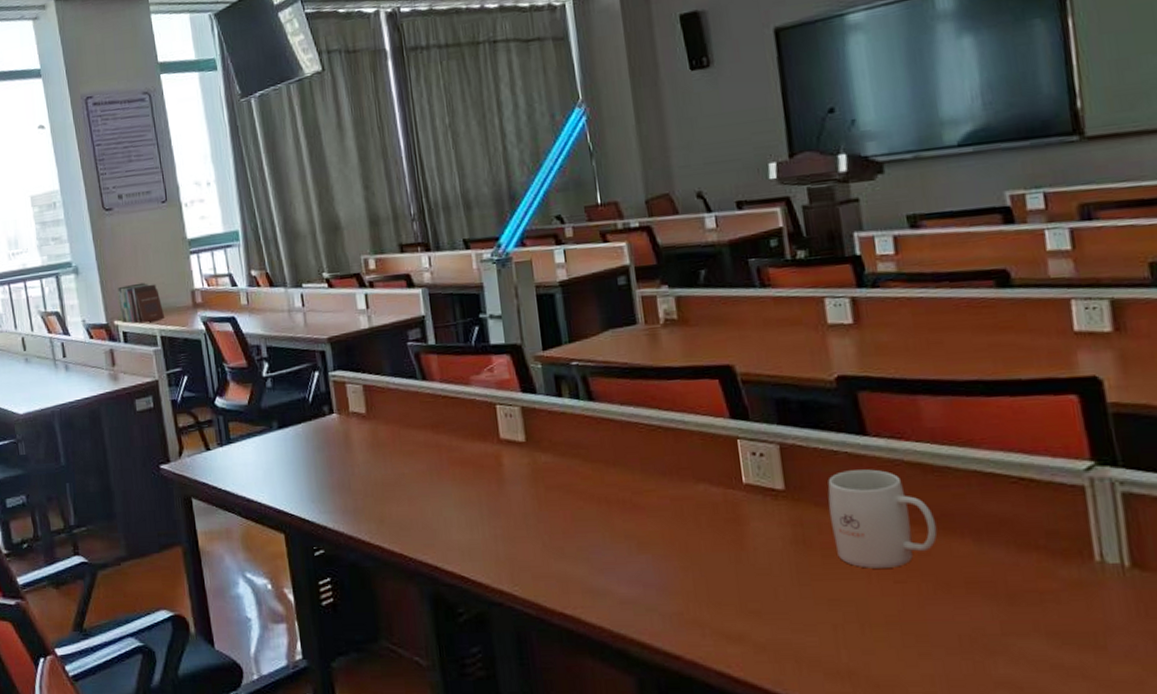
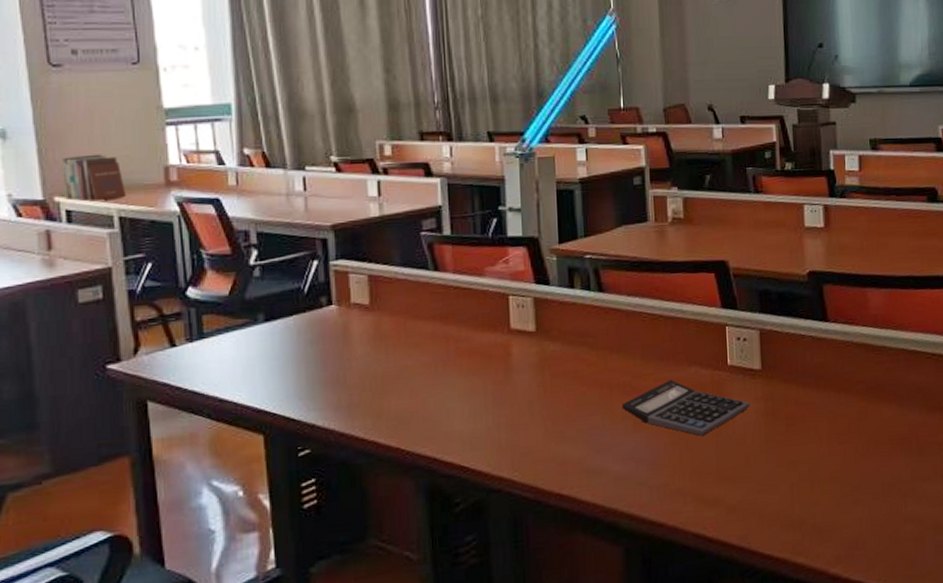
calculator: none [622,497,774,562] -> present [621,379,750,436]
mug: present [827,469,938,569] -> none [794,350,873,434]

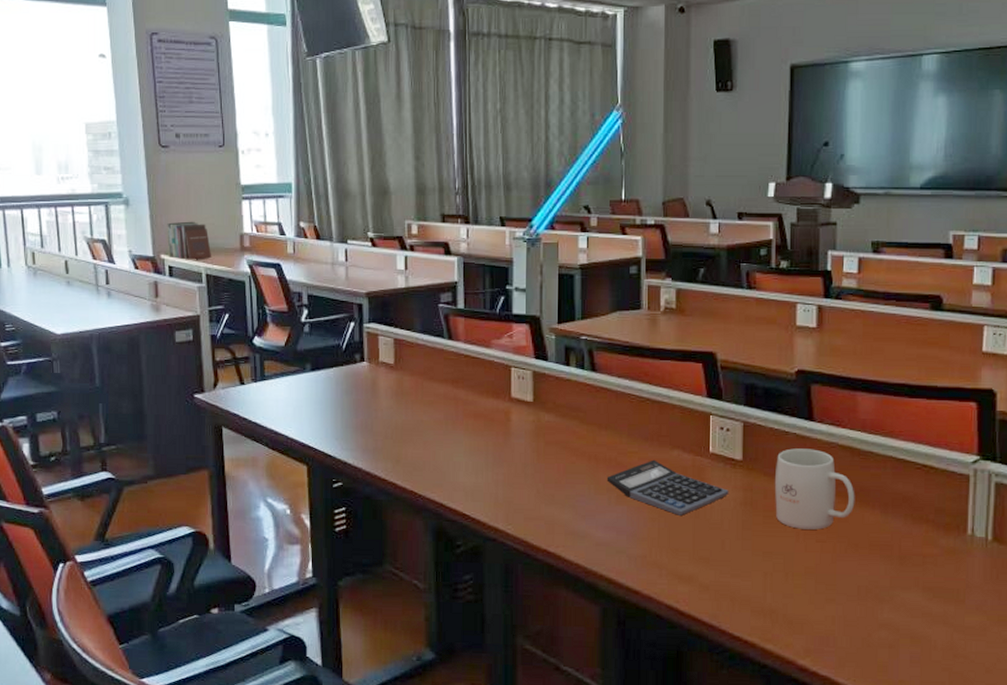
mug: none [794,350,873,434] -> present [774,448,855,530]

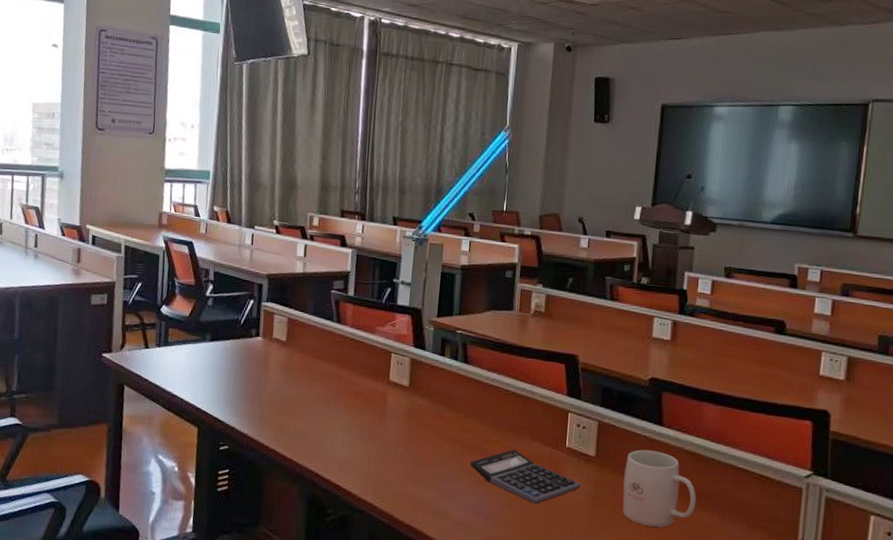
books: present [166,221,212,260] -> none [93,196,132,233]

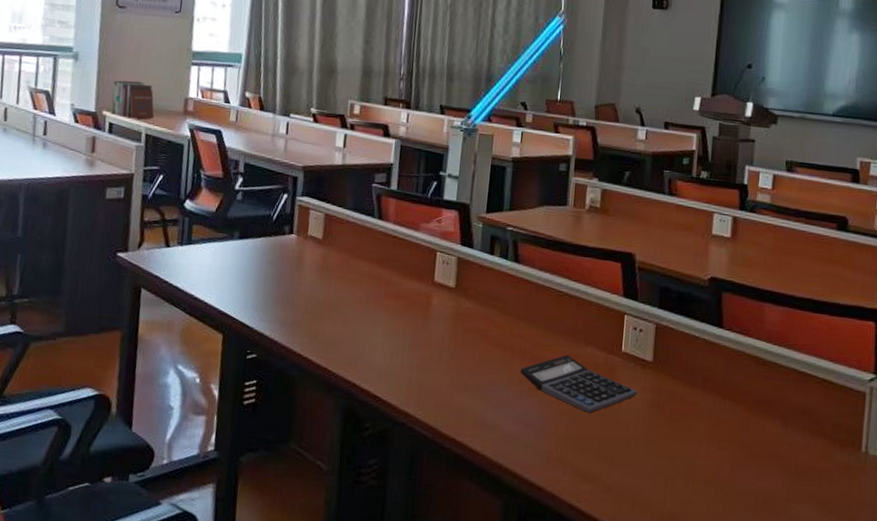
books: none [93,196,132,233] -> present [110,80,155,120]
mug: present [622,449,697,528] -> none [680,353,758,437]

